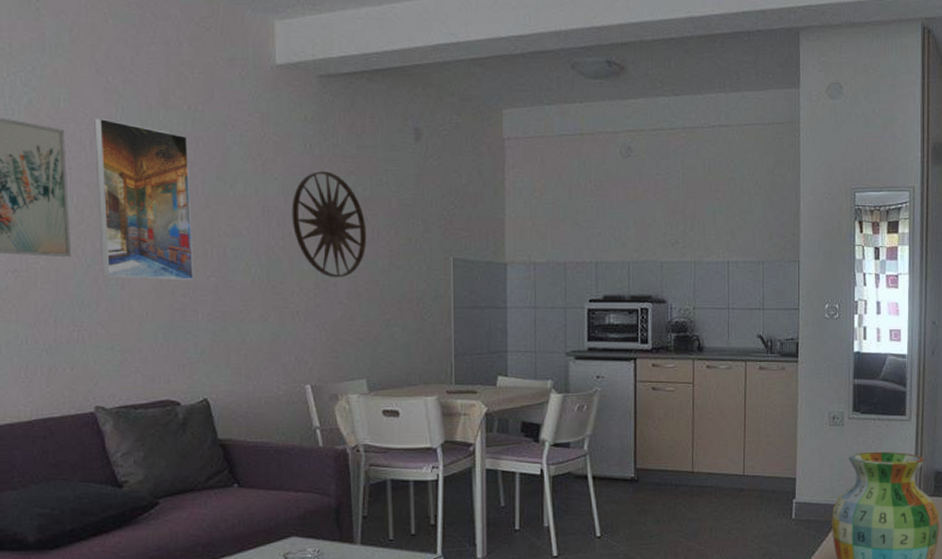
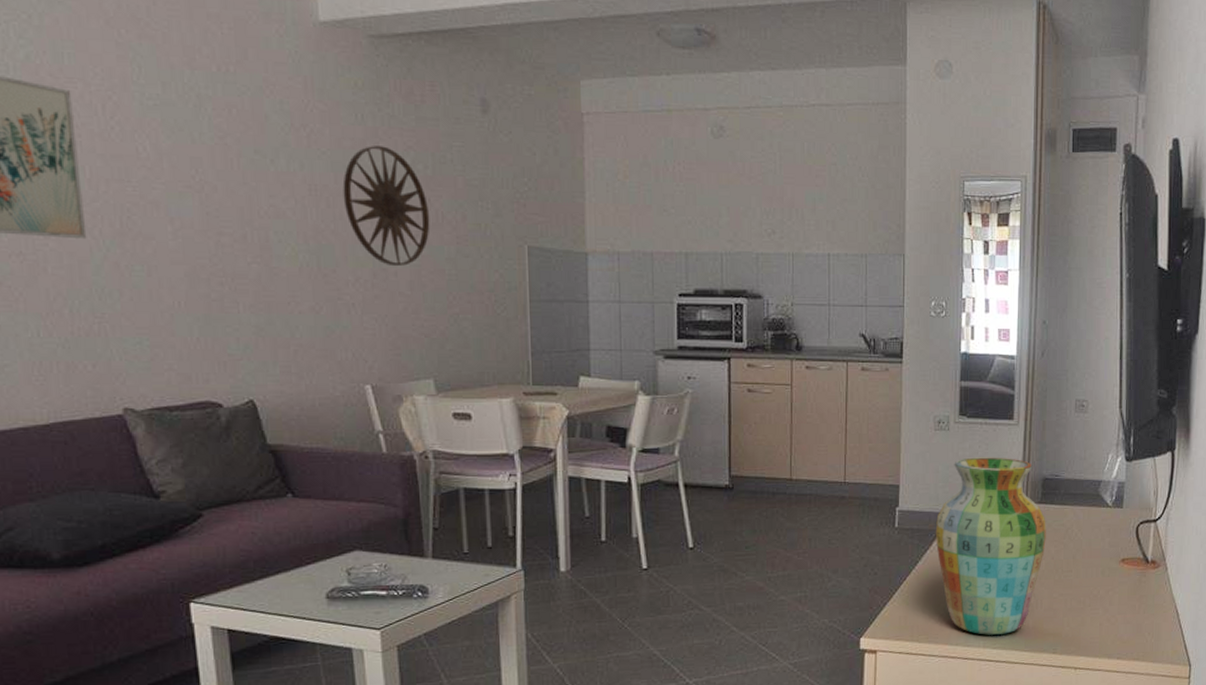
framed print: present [94,118,193,279] -> none [106,77,232,266]

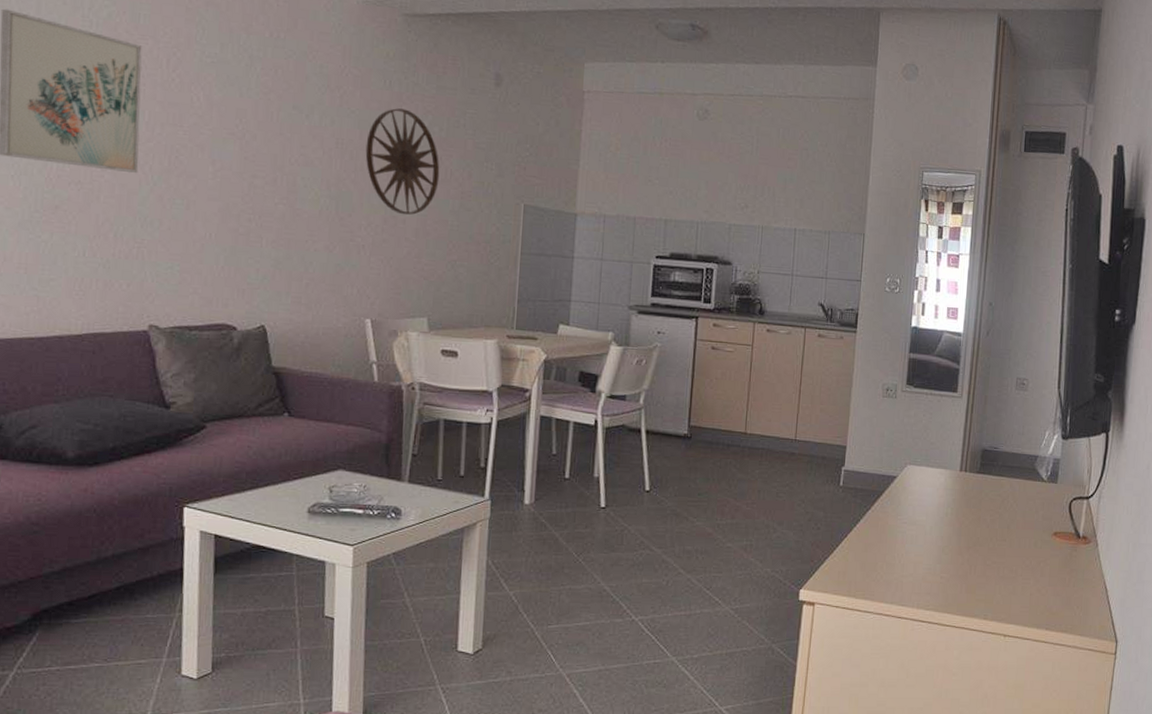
vase: present [935,457,1046,635] -> none [877,425,983,597]

